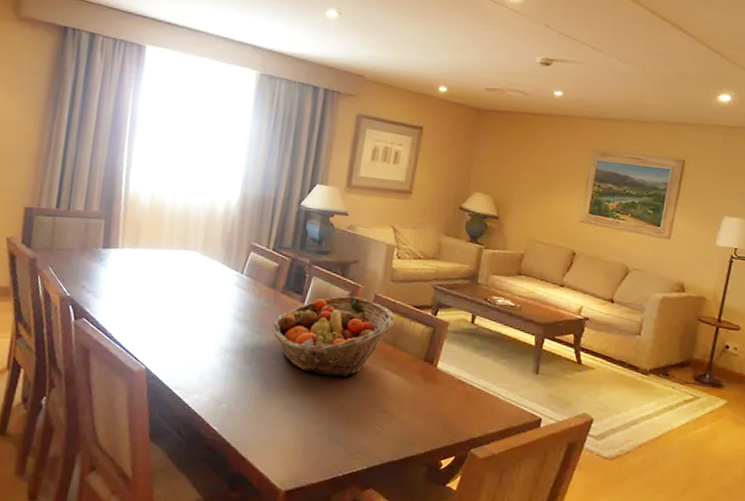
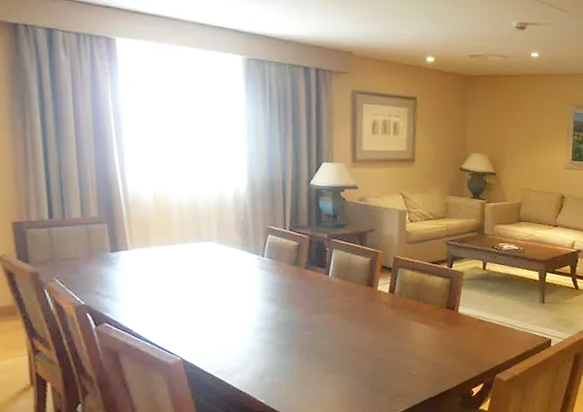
fruit basket: present [272,295,395,377] -> none [302,262,416,336]

